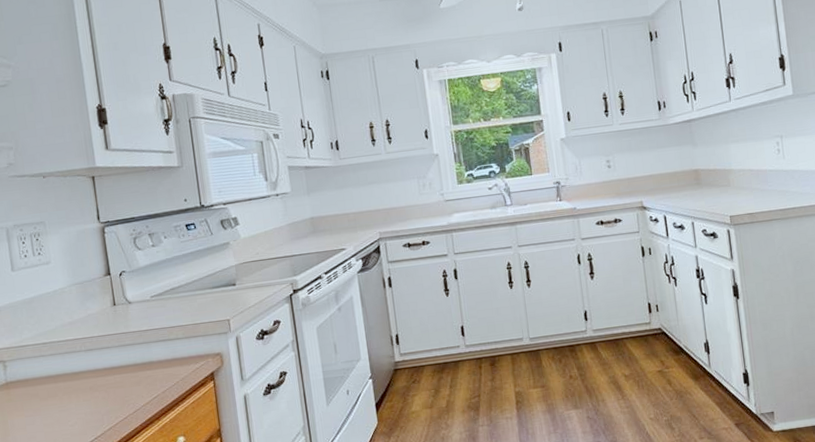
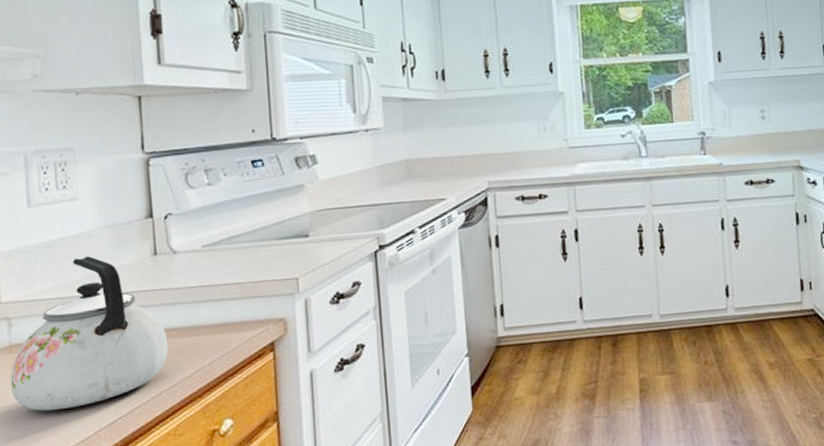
kettle: none [8,309,130,435] -> present [9,256,169,411]

